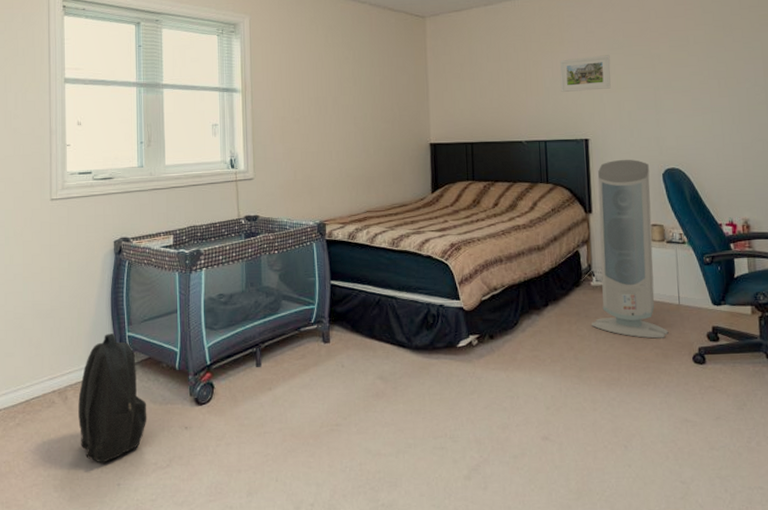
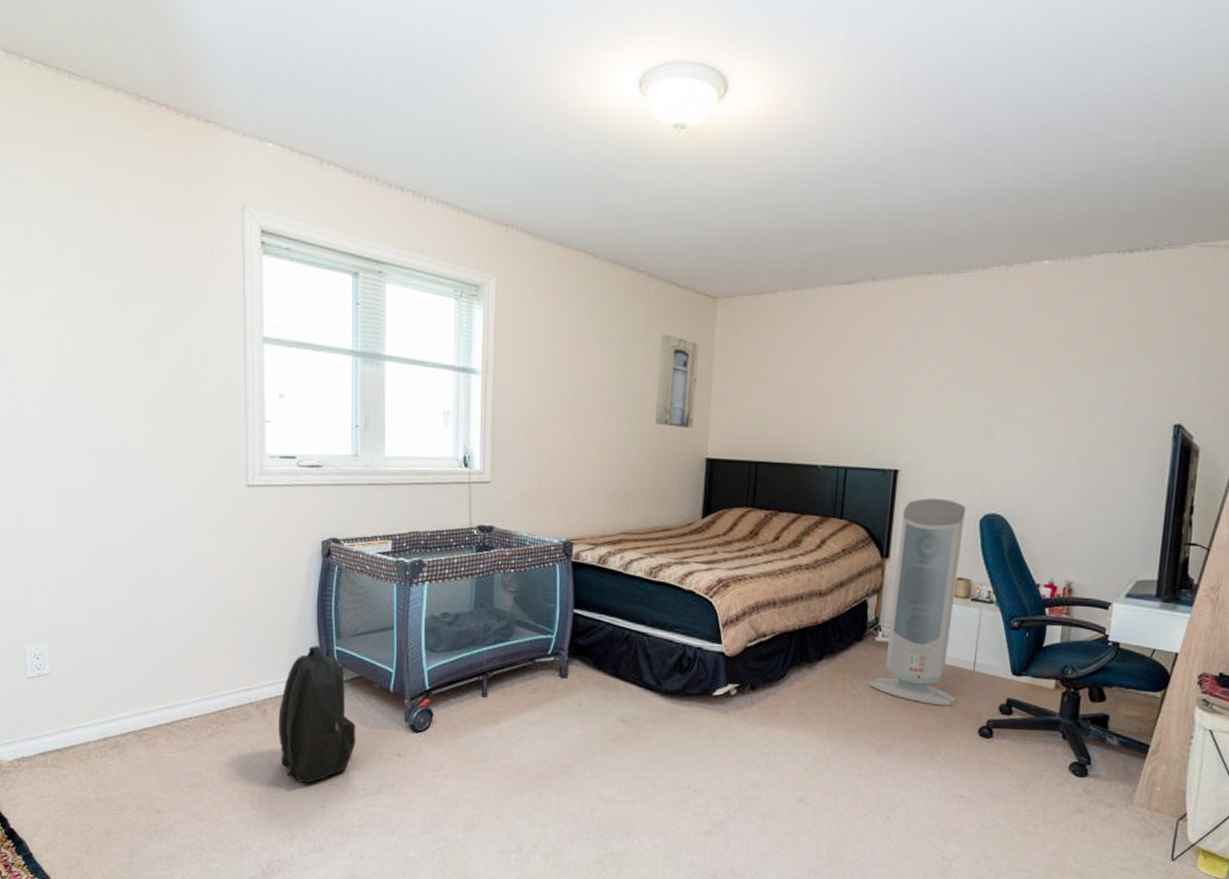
wall art: none [384,48,417,121] -> present [655,334,700,429]
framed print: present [560,55,611,93] -> none [873,367,941,411]

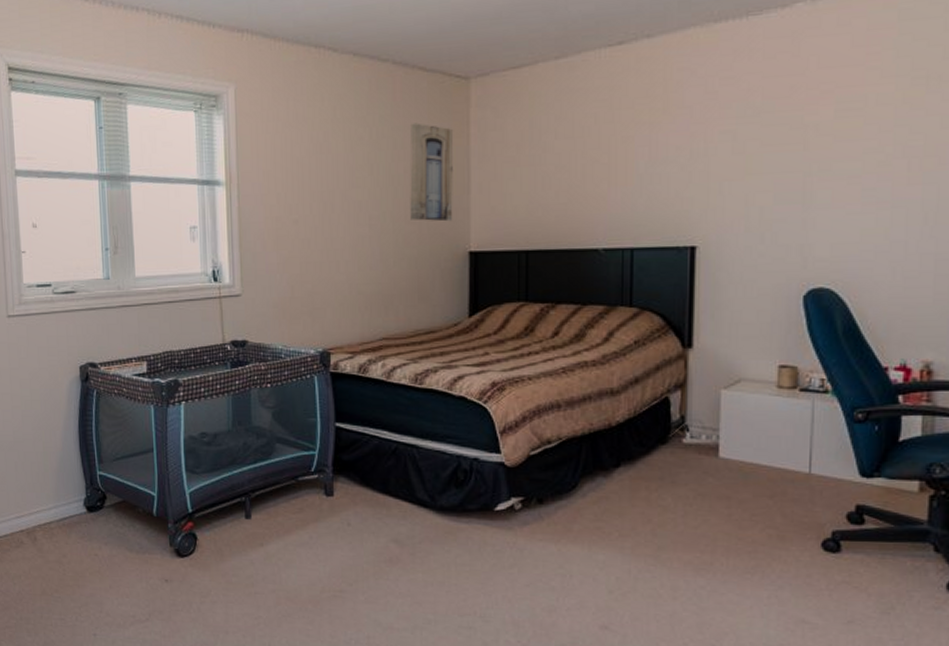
backpack: present [278,646,356,784] -> none [48,471,123,611]
air purifier: present [870,498,966,706] -> none [679,274,790,516]

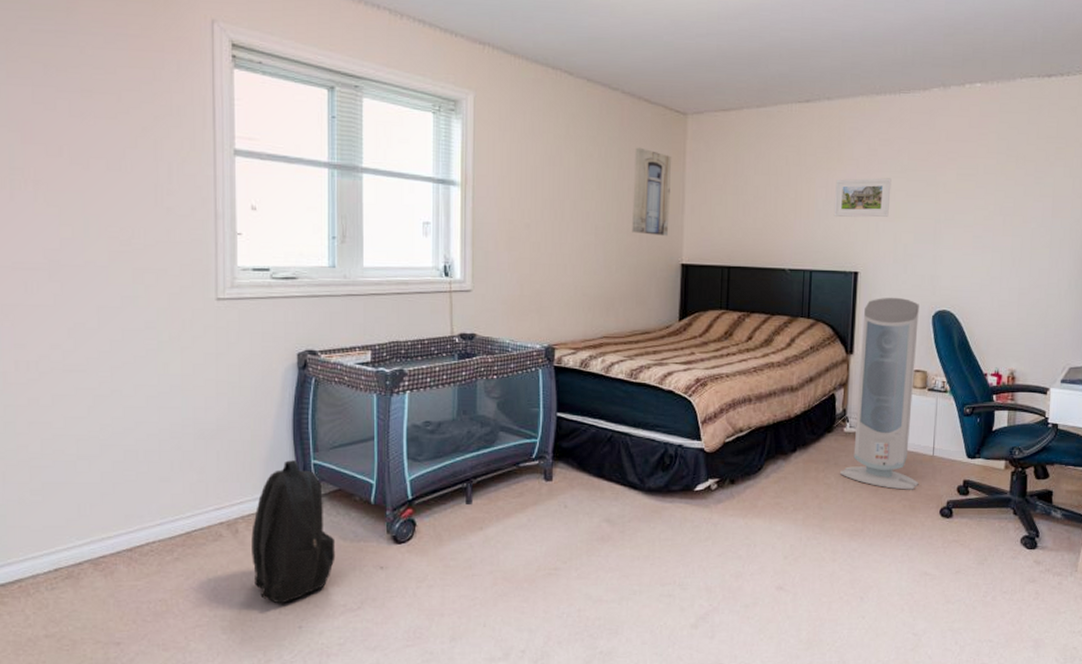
backpack: none [48,471,123,611] -> present [251,460,336,604]
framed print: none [660,125,739,182] -> present [833,178,892,218]
air purifier: none [679,274,790,516] -> present [840,297,919,490]

